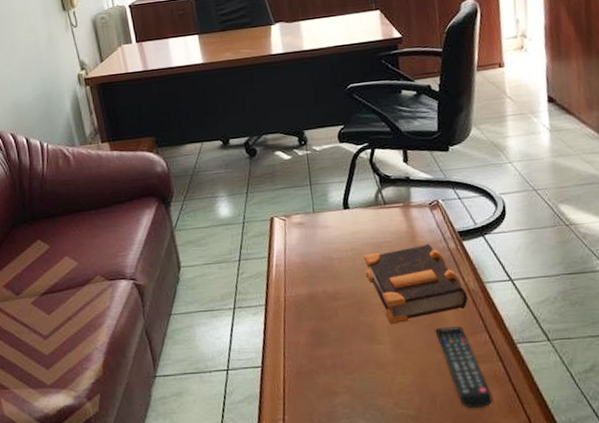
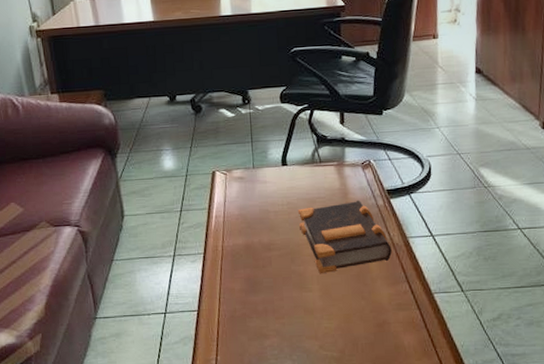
remote control: present [435,326,493,408] -> none [360,277,409,351]

